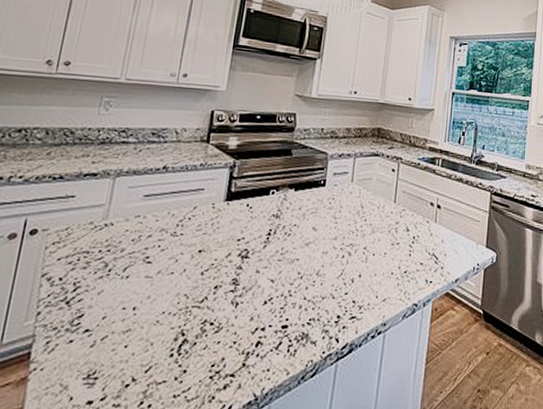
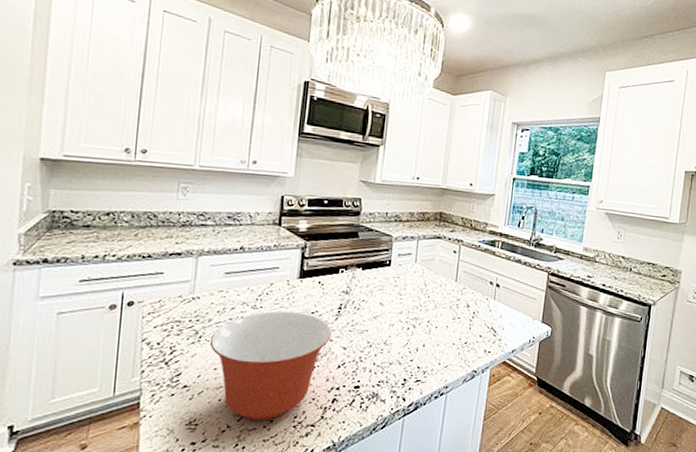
mixing bowl: none [120,238,259,370] -> present [209,311,331,420]

